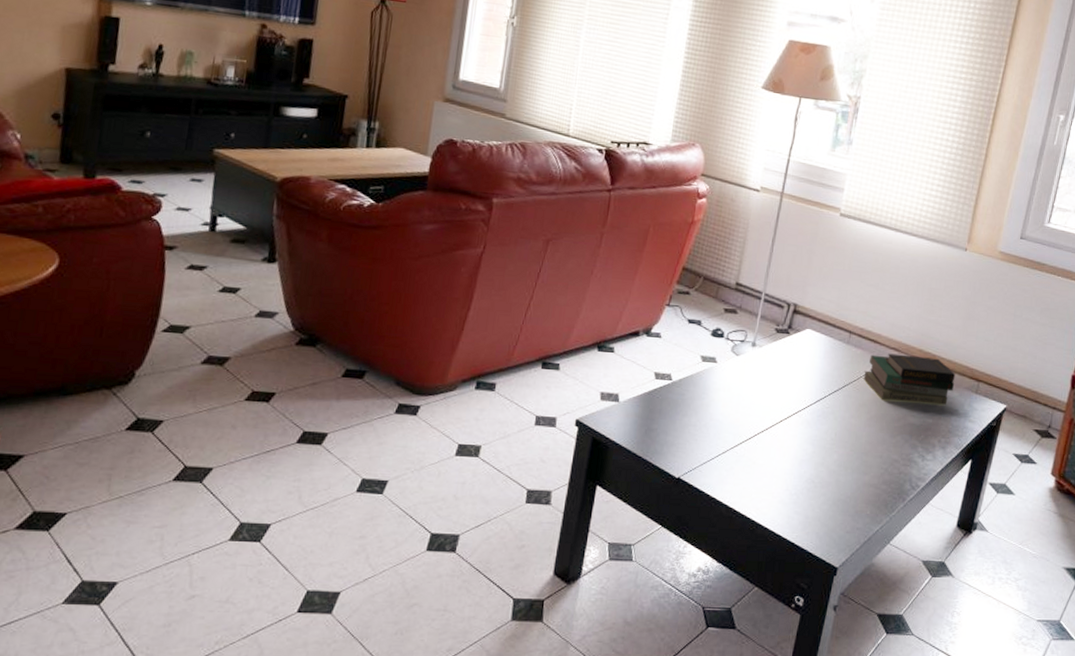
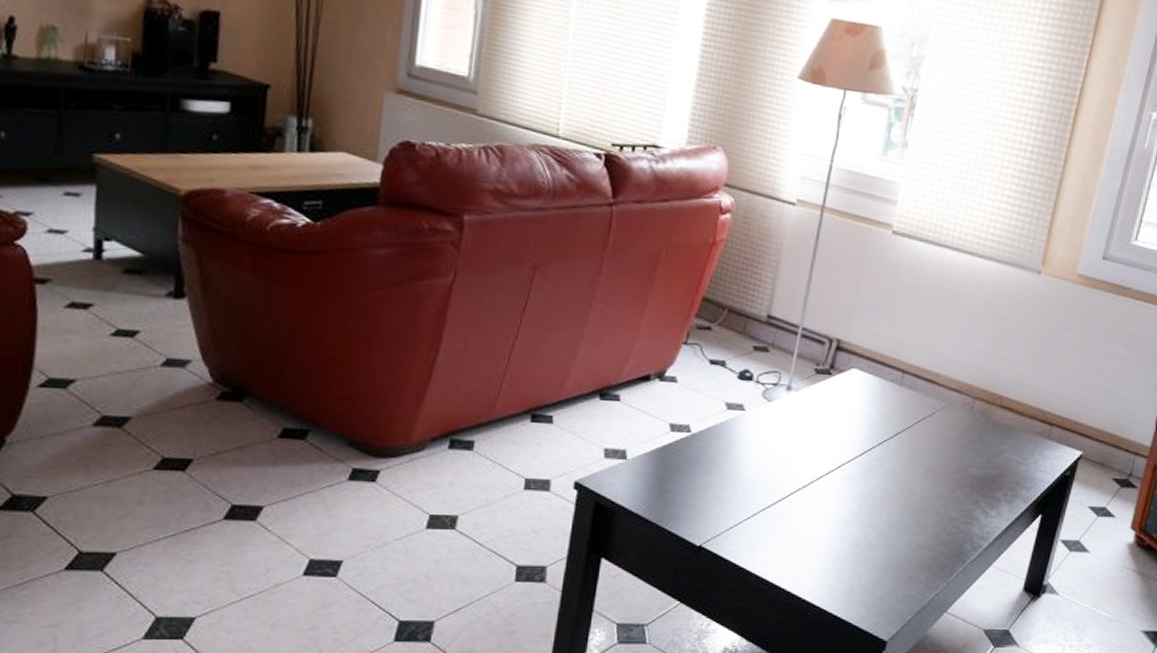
books: present [862,353,956,405] -> none [917,395,1025,453]

